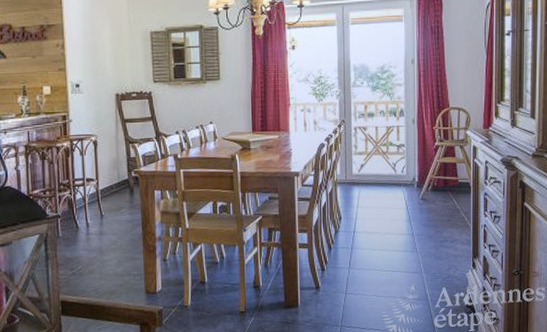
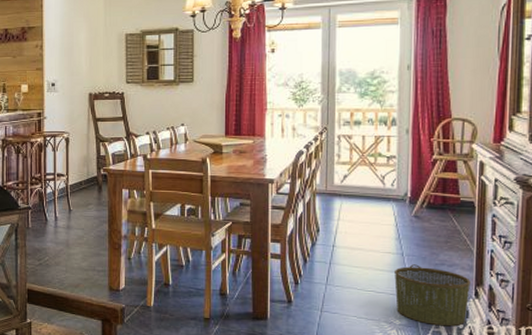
basket: none [406,243,469,297] -> present [393,264,471,327]

